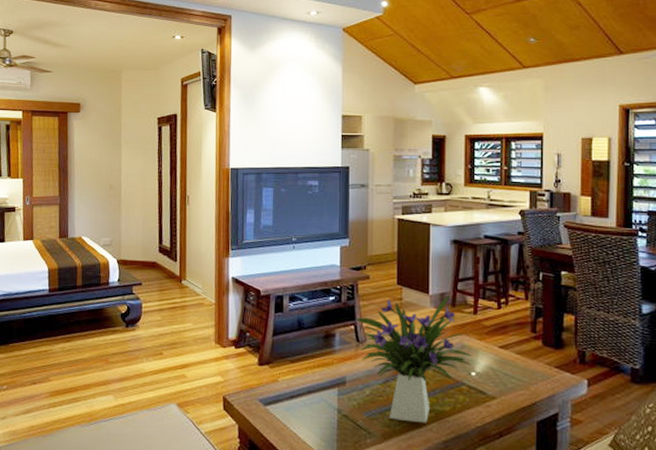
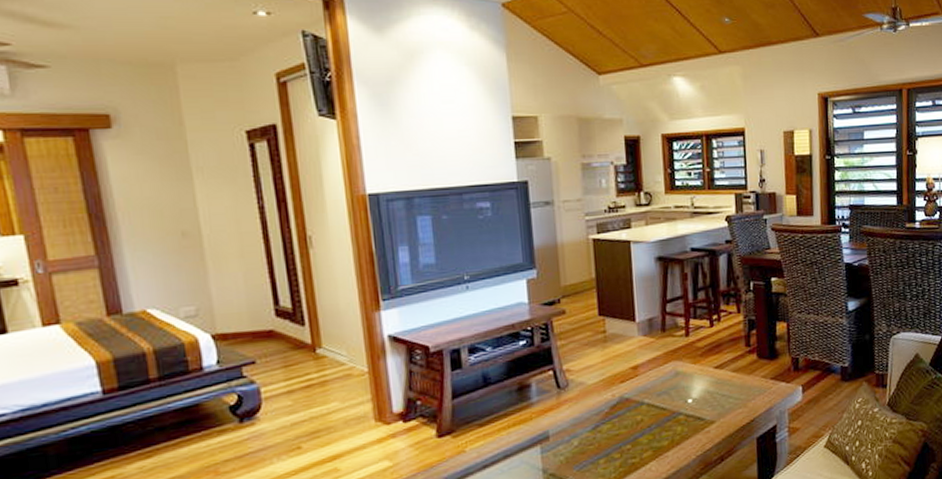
flower arrangement: present [355,295,472,423] -> none [553,319,687,468]

